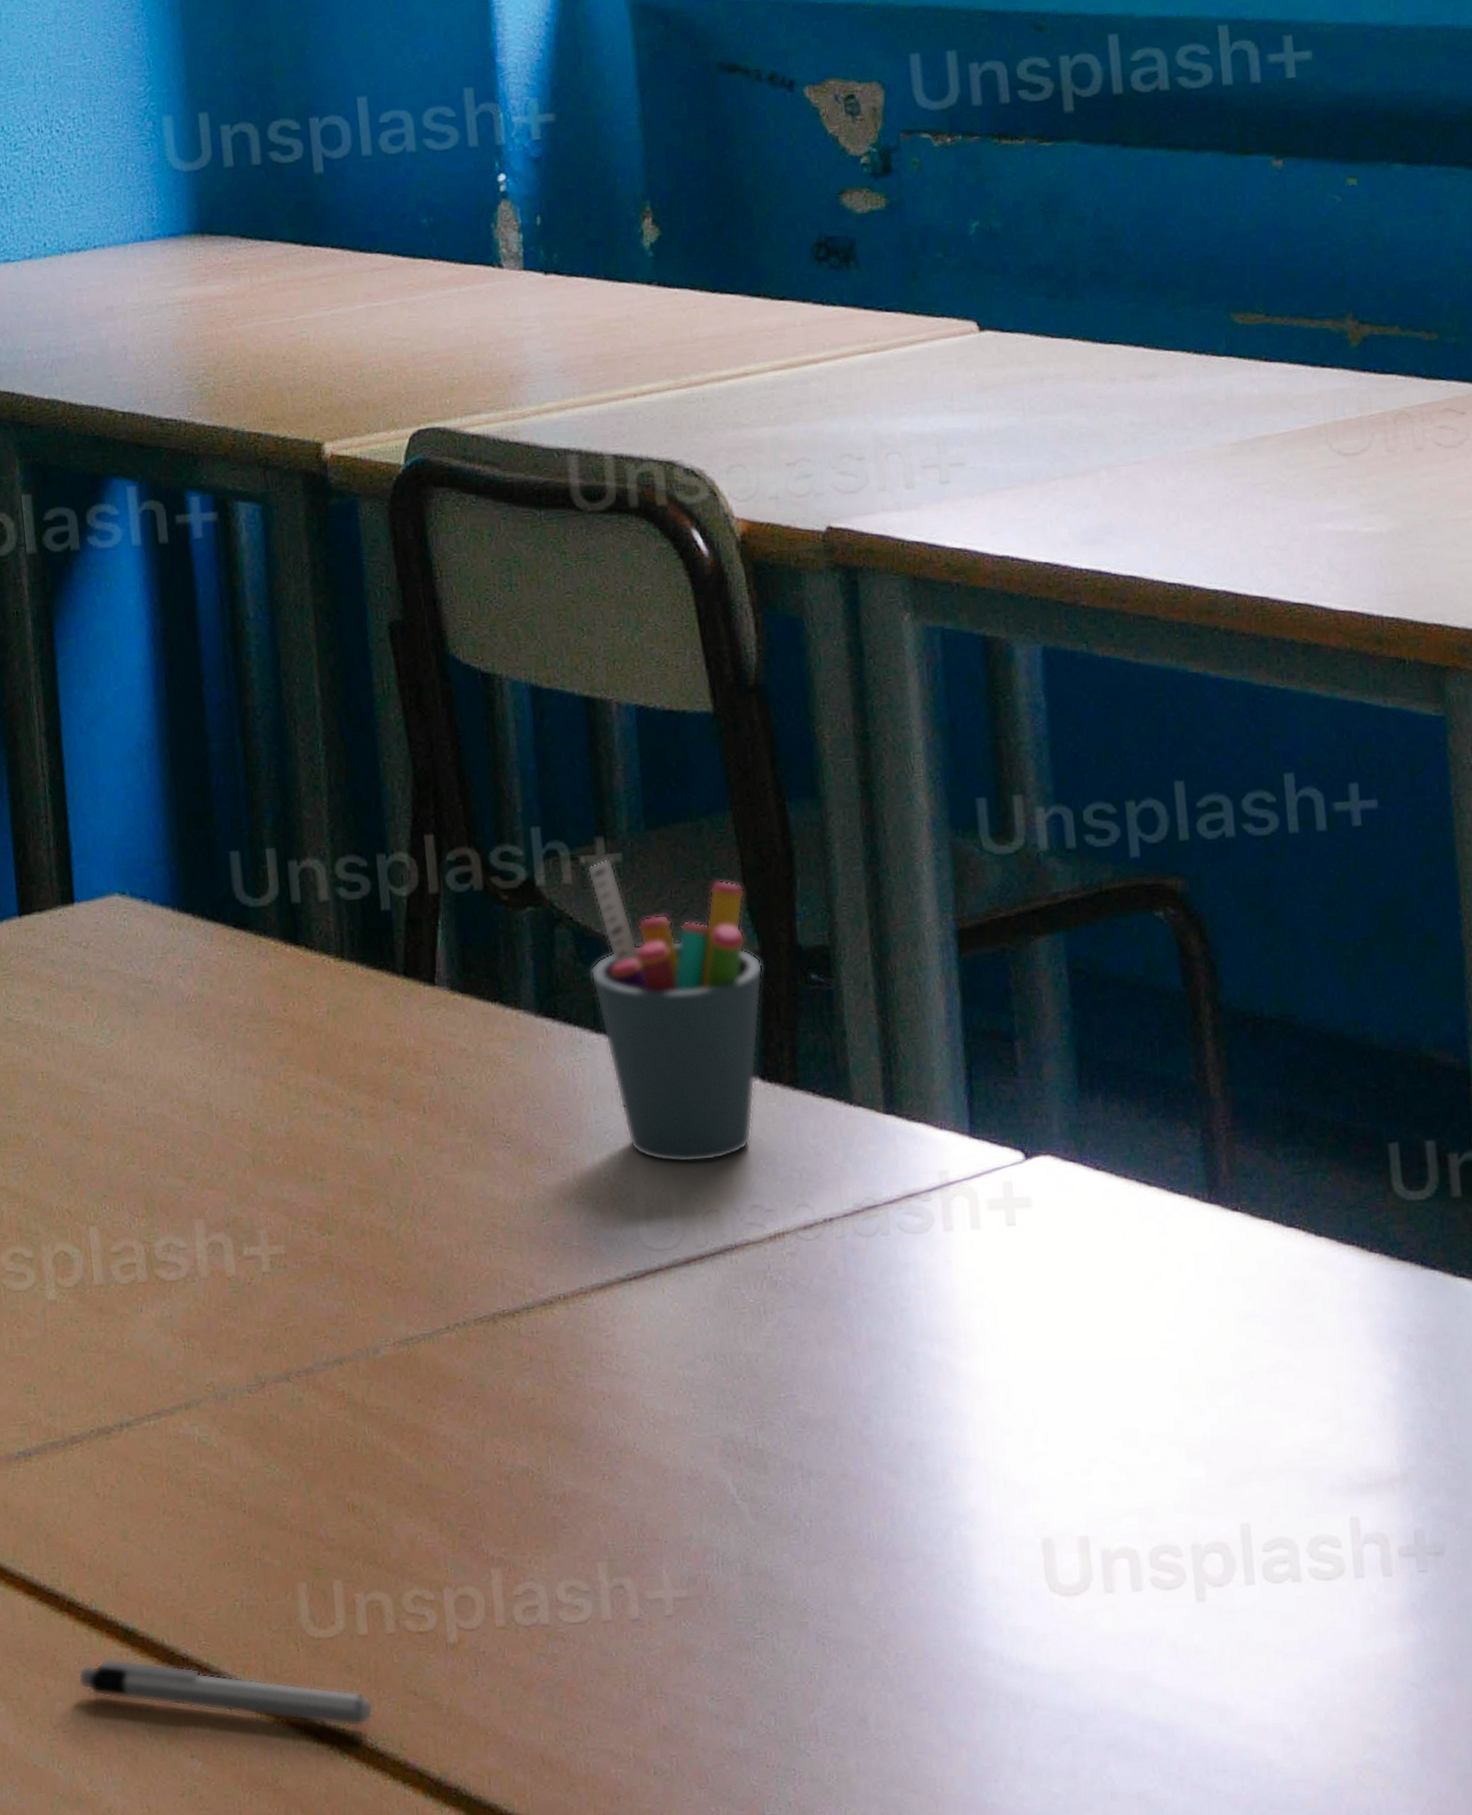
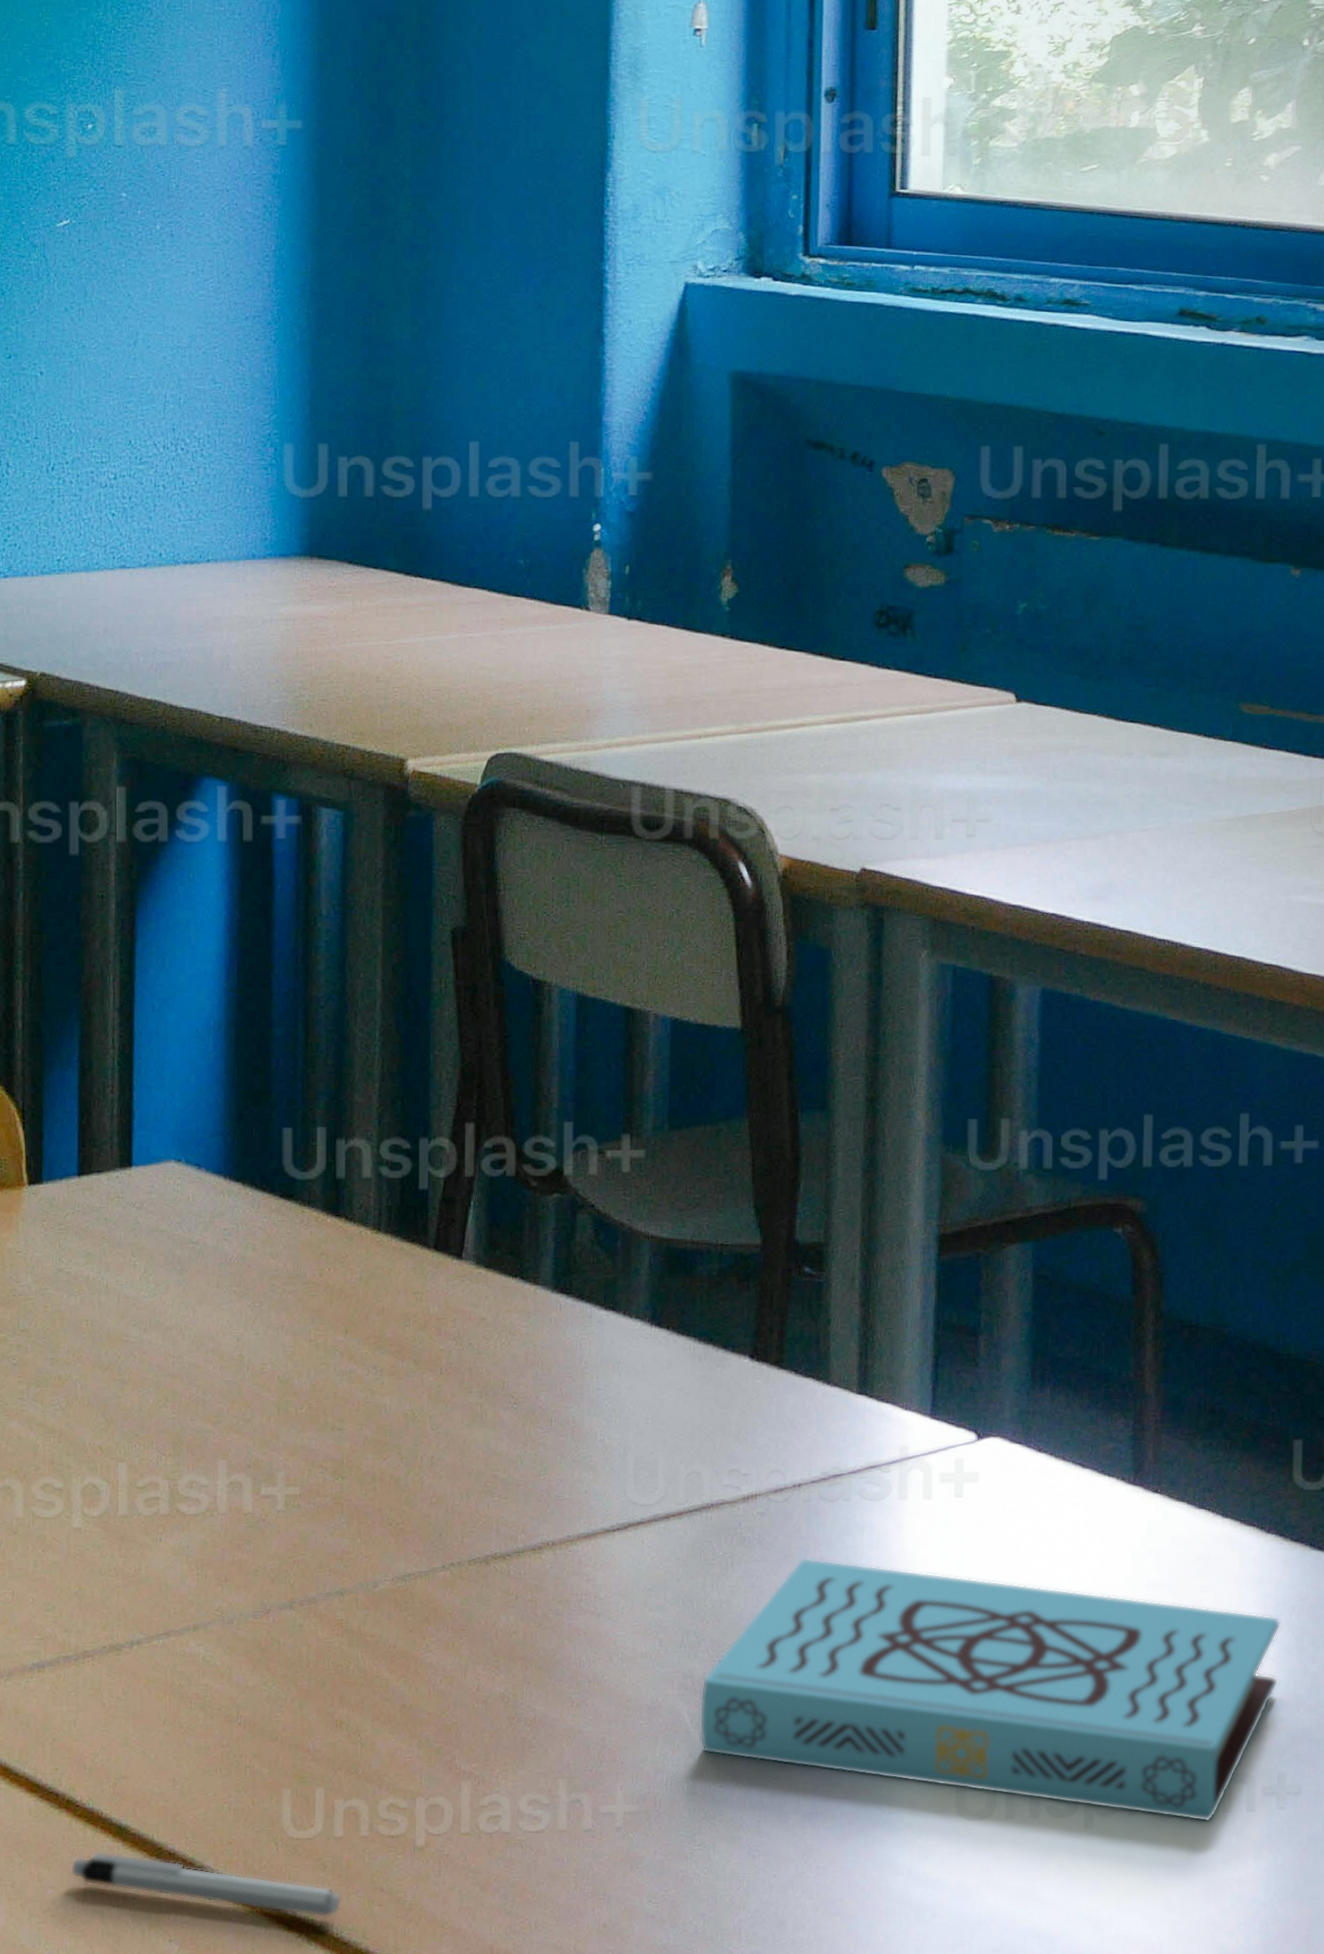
pen holder: present [586,859,763,1163] -> none [606,1154,762,1429]
book: none [744,1301,1404,1590] -> present [699,1558,1282,1822]

